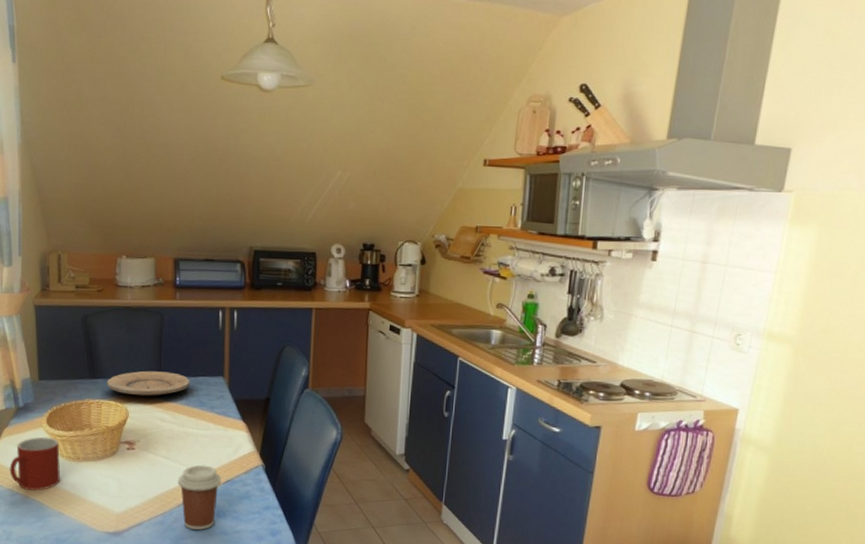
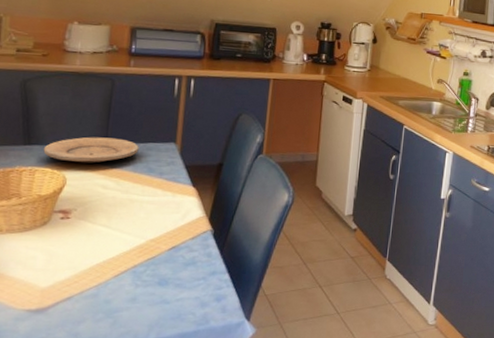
coffee cup: present [178,464,222,531] -> none [117,232,167,301]

